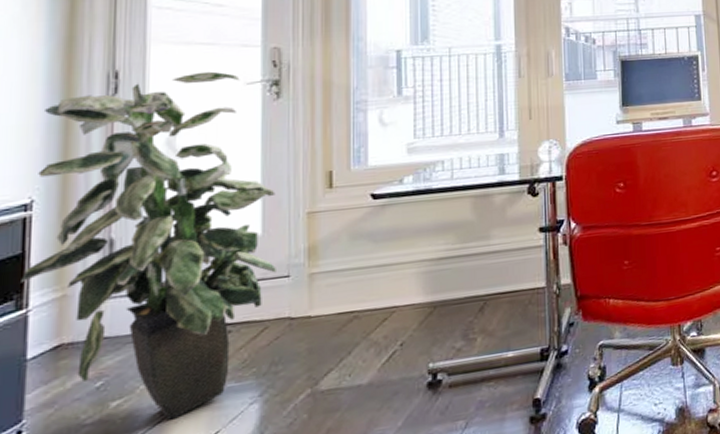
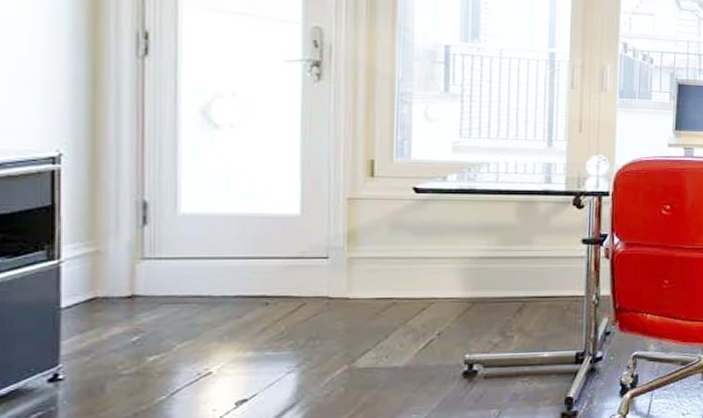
indoor plant: present [21,71,278,420] -> none [52,43,317,379]

